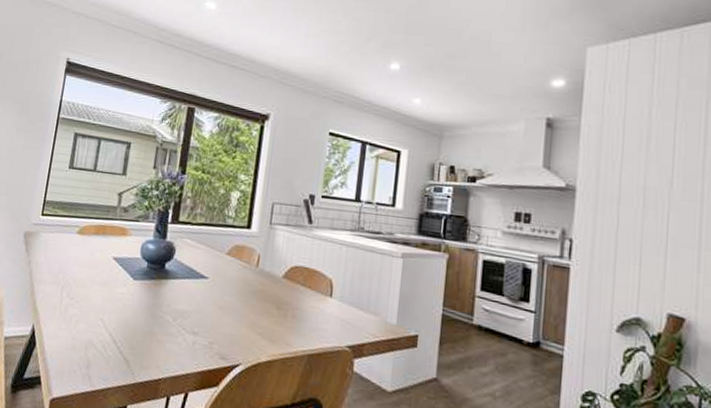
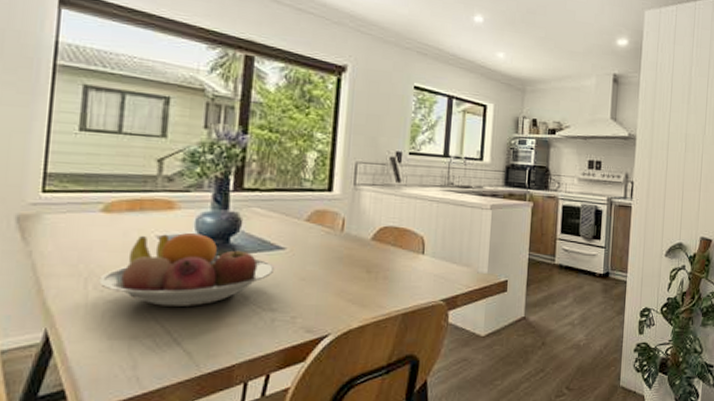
fruit bowl: none [70,256,199,321] -> present [99,233,275,306]

